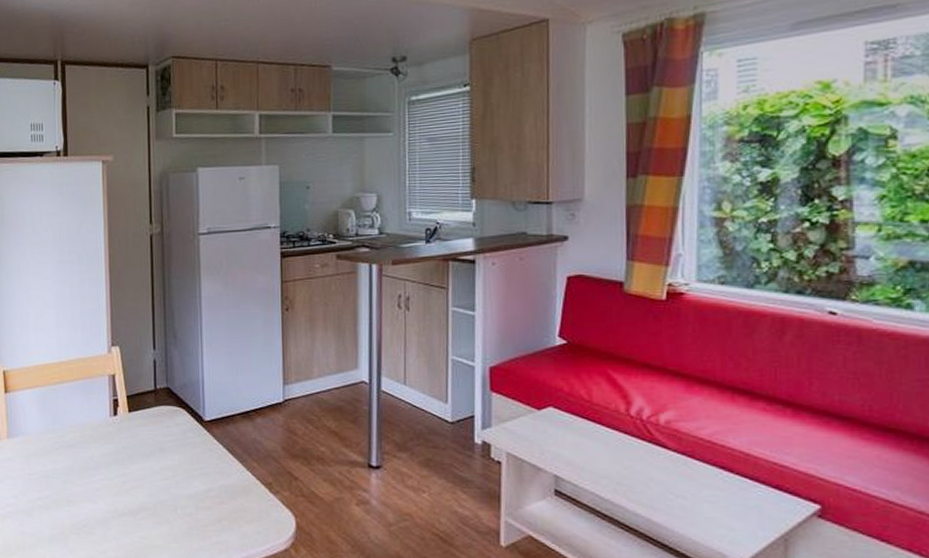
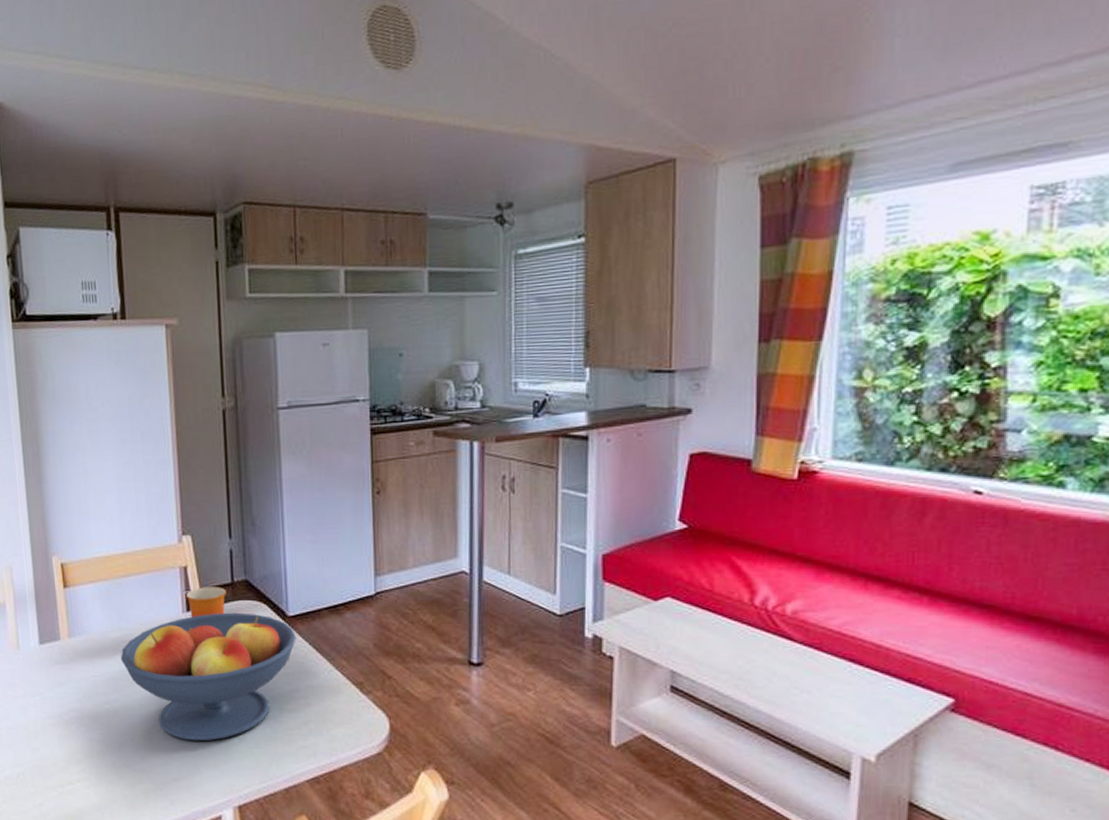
fruit bowl: none [53,417,212,536] -> present [120,612,296,741]
mug: none [114,393,150,421] -> present [186,587,226,618]

